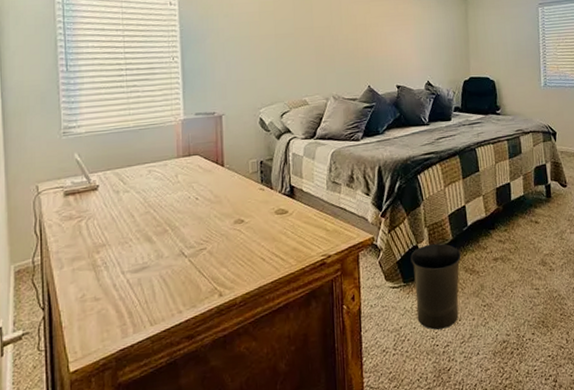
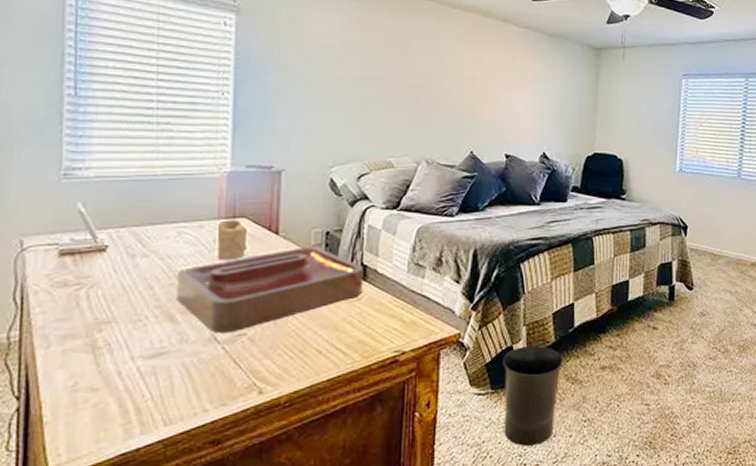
decorative tray: none [150,174,293,249] -> present [176,247,364,332]
candle: none [177,157,202,191] -> present [216,220,248,261]

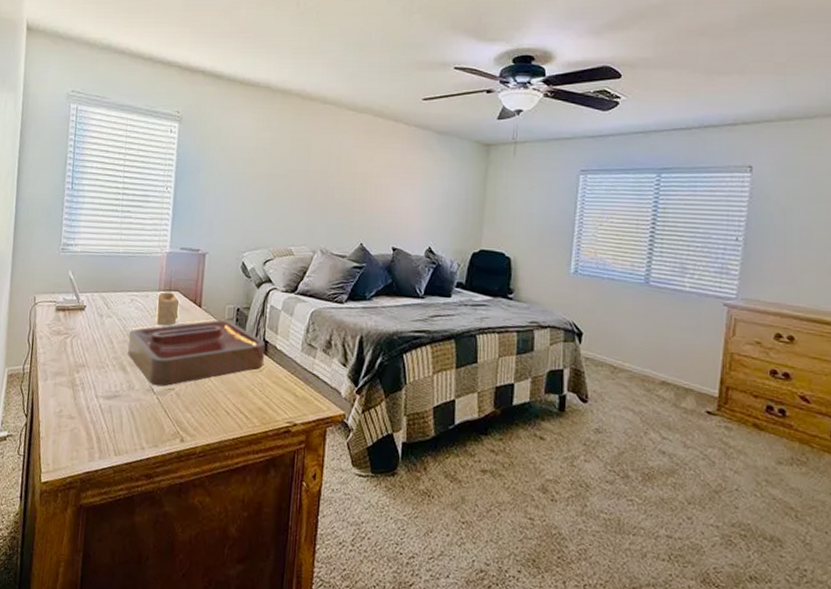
waste bin: present [502,345,564,446] -> none [382,435,443,537]

